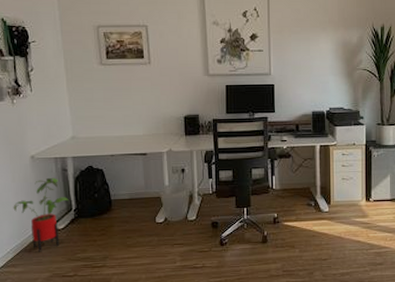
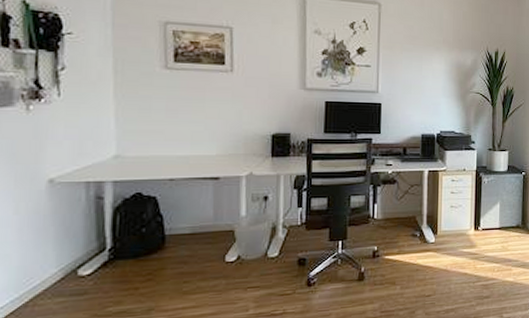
house plant: present [13,177,69,252] -> none [11,207,102,308]

